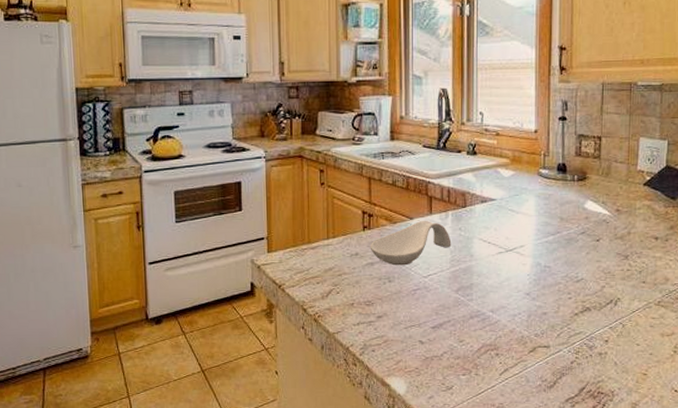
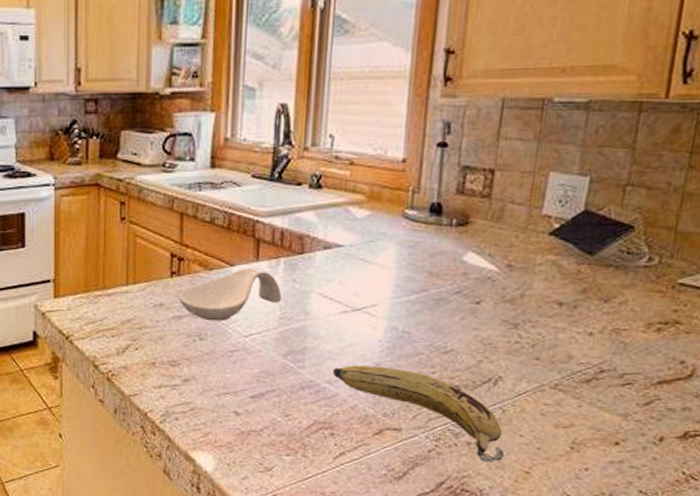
fruit: none [494,295,626,368] -> present [332,365,504,463]

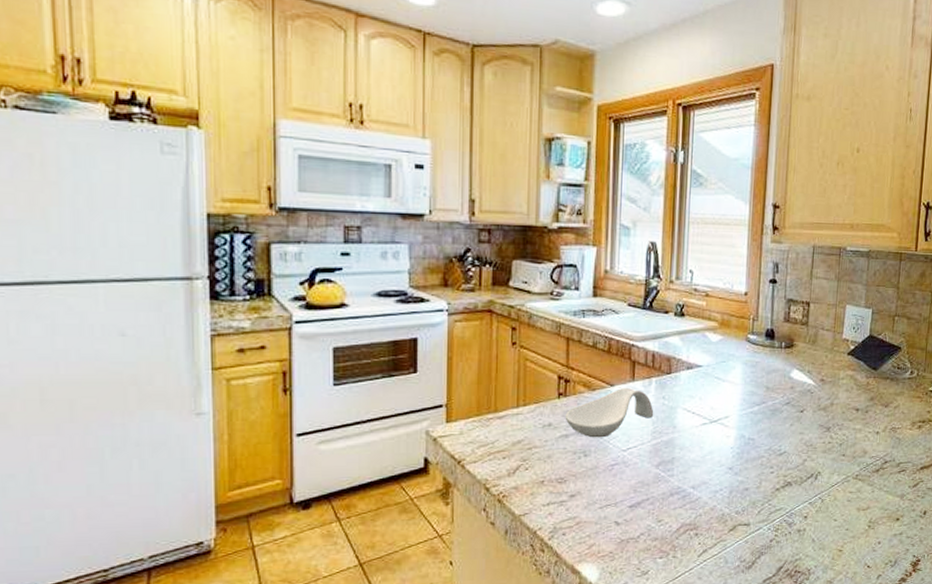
fruit: present [332,365,504,463] -> none [695,470,824,546]

